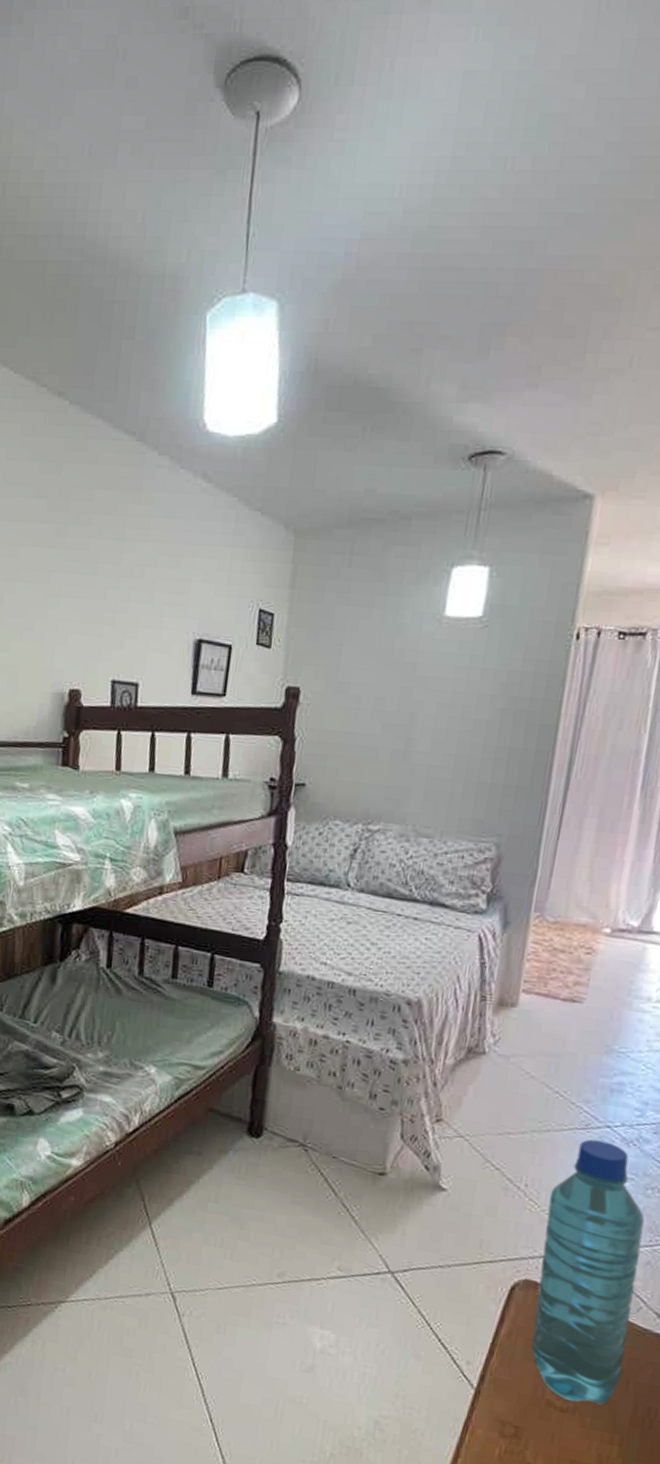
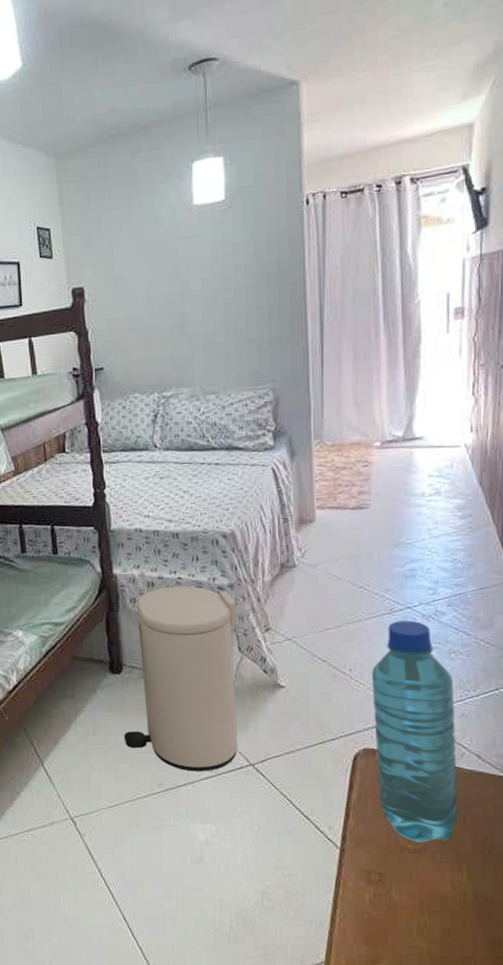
pedal bin: none [249,1048,408,1270] -> present [123,586,237,771]

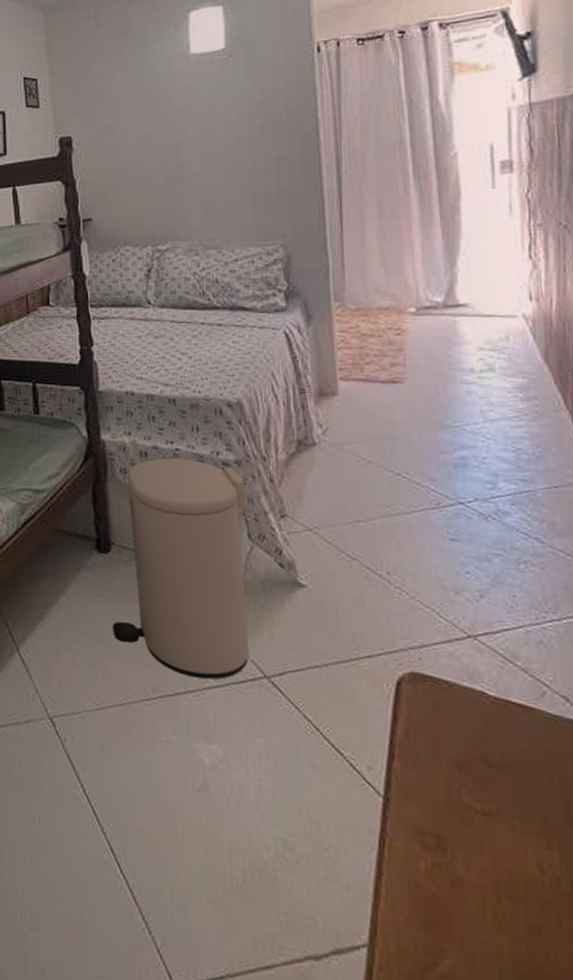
water bottle: present [372,620,458,842] -> none [416,518,542,805]

